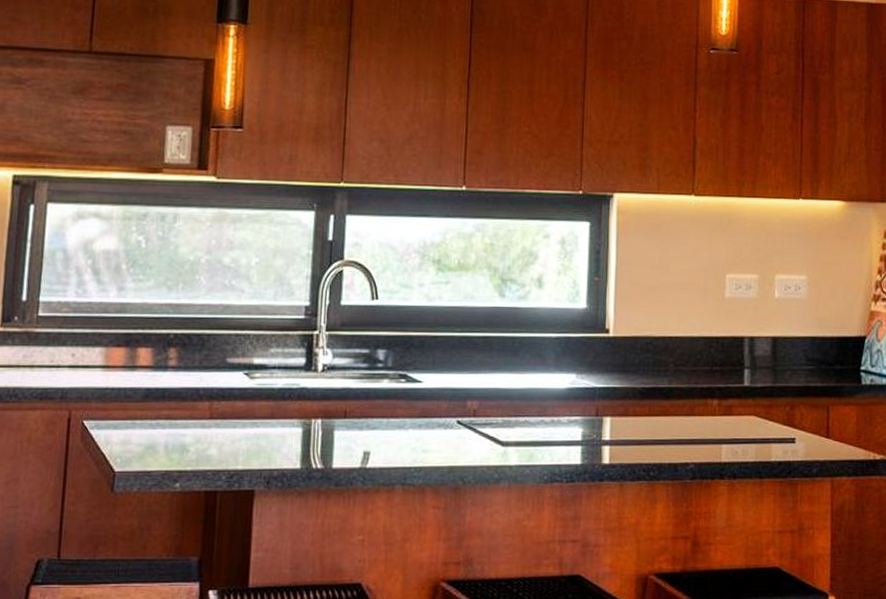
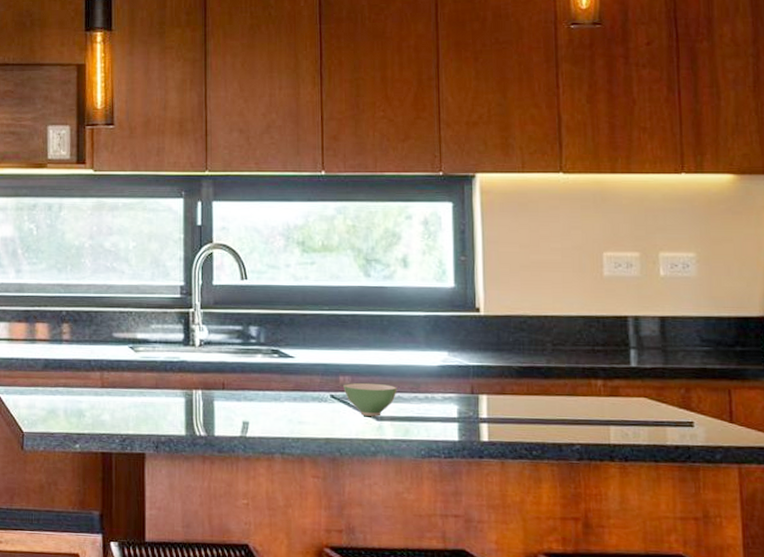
bowl: none [470,407,525,442] -> present [343,382,397,416]

